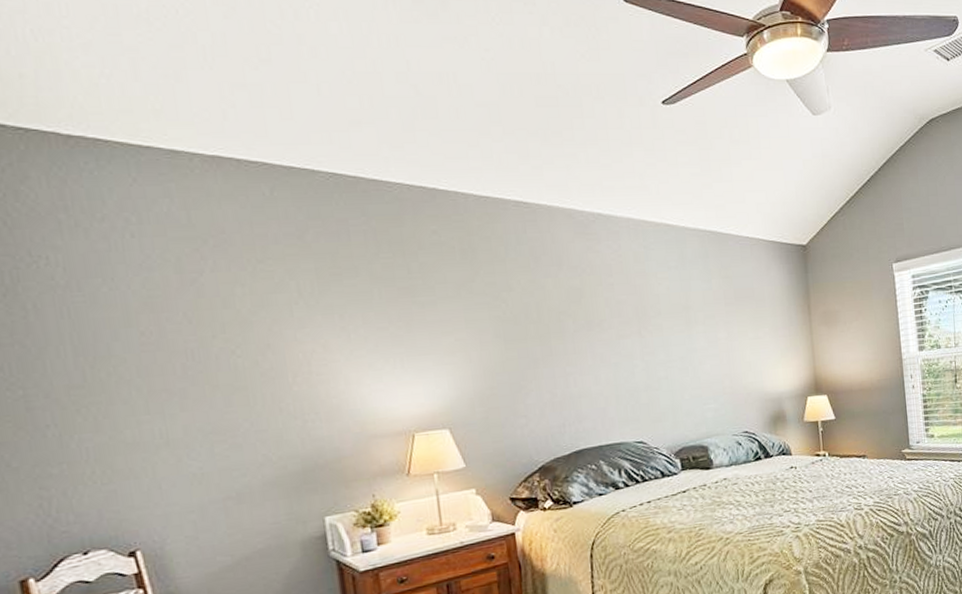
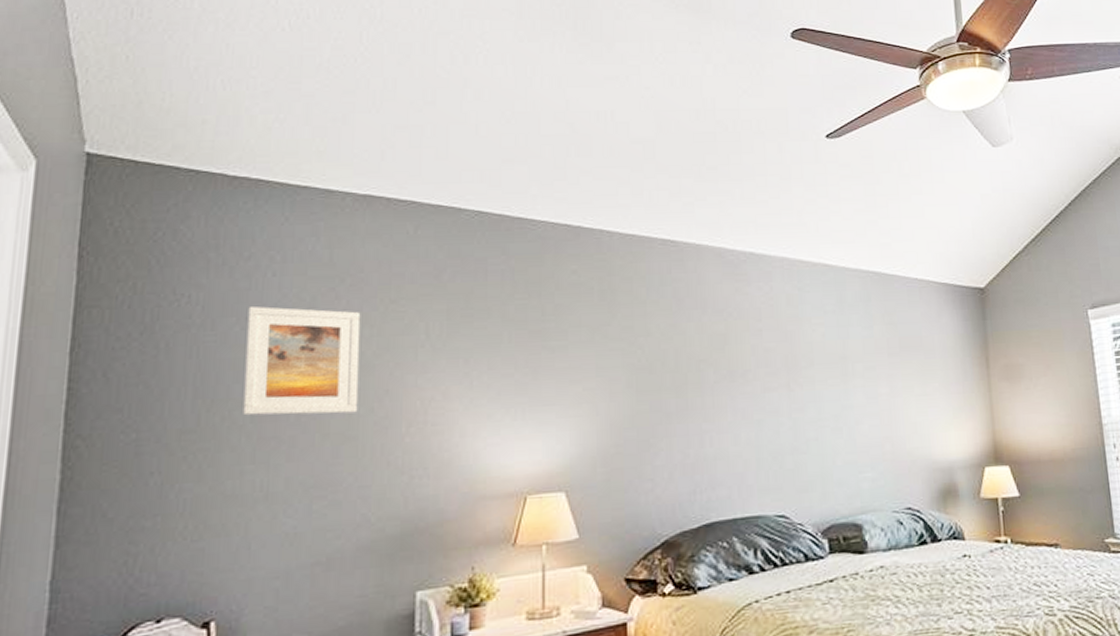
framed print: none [112,267,243,371] -> present [243,306,361,416]

